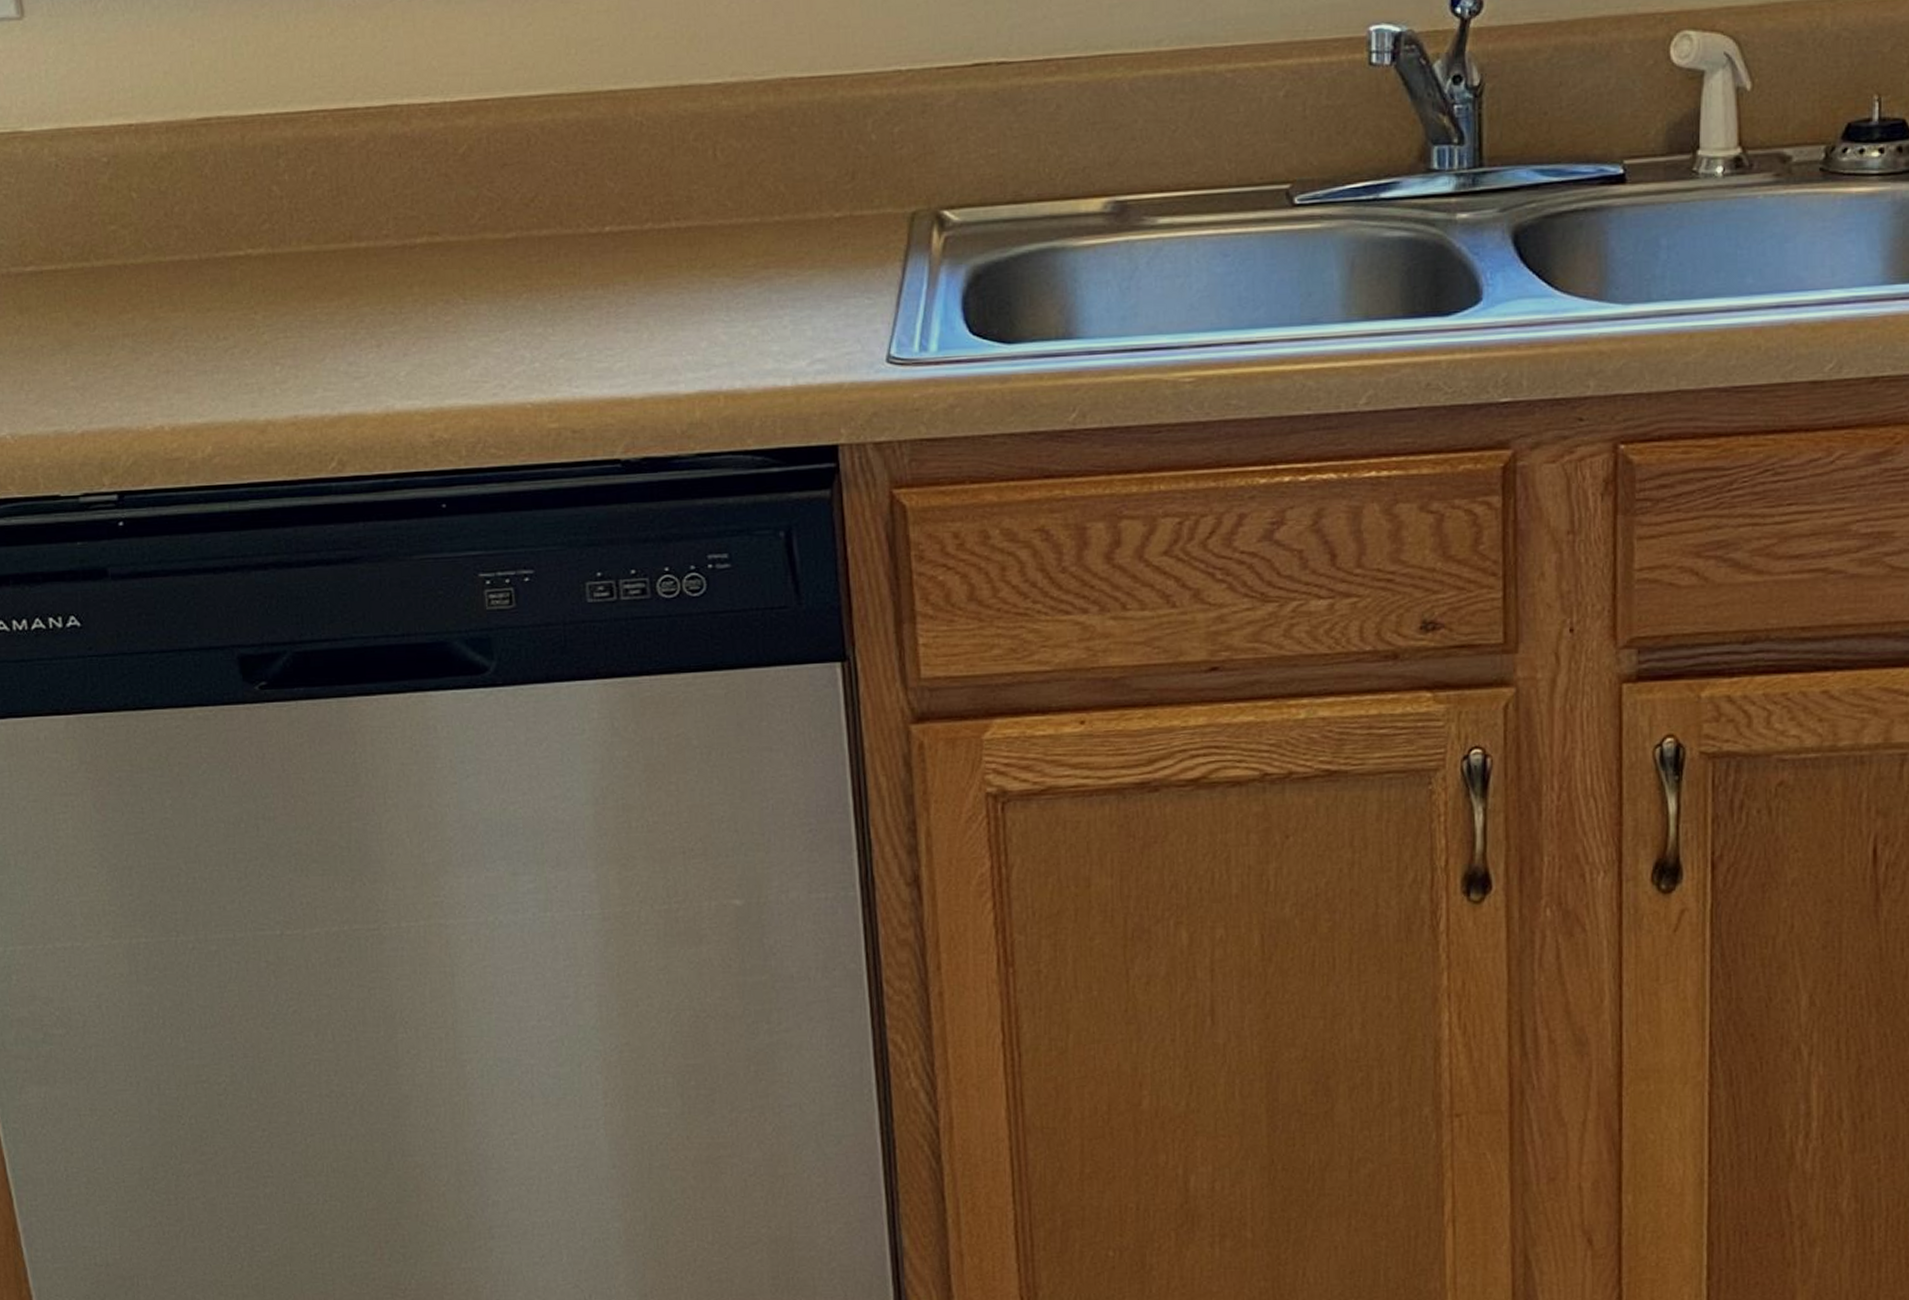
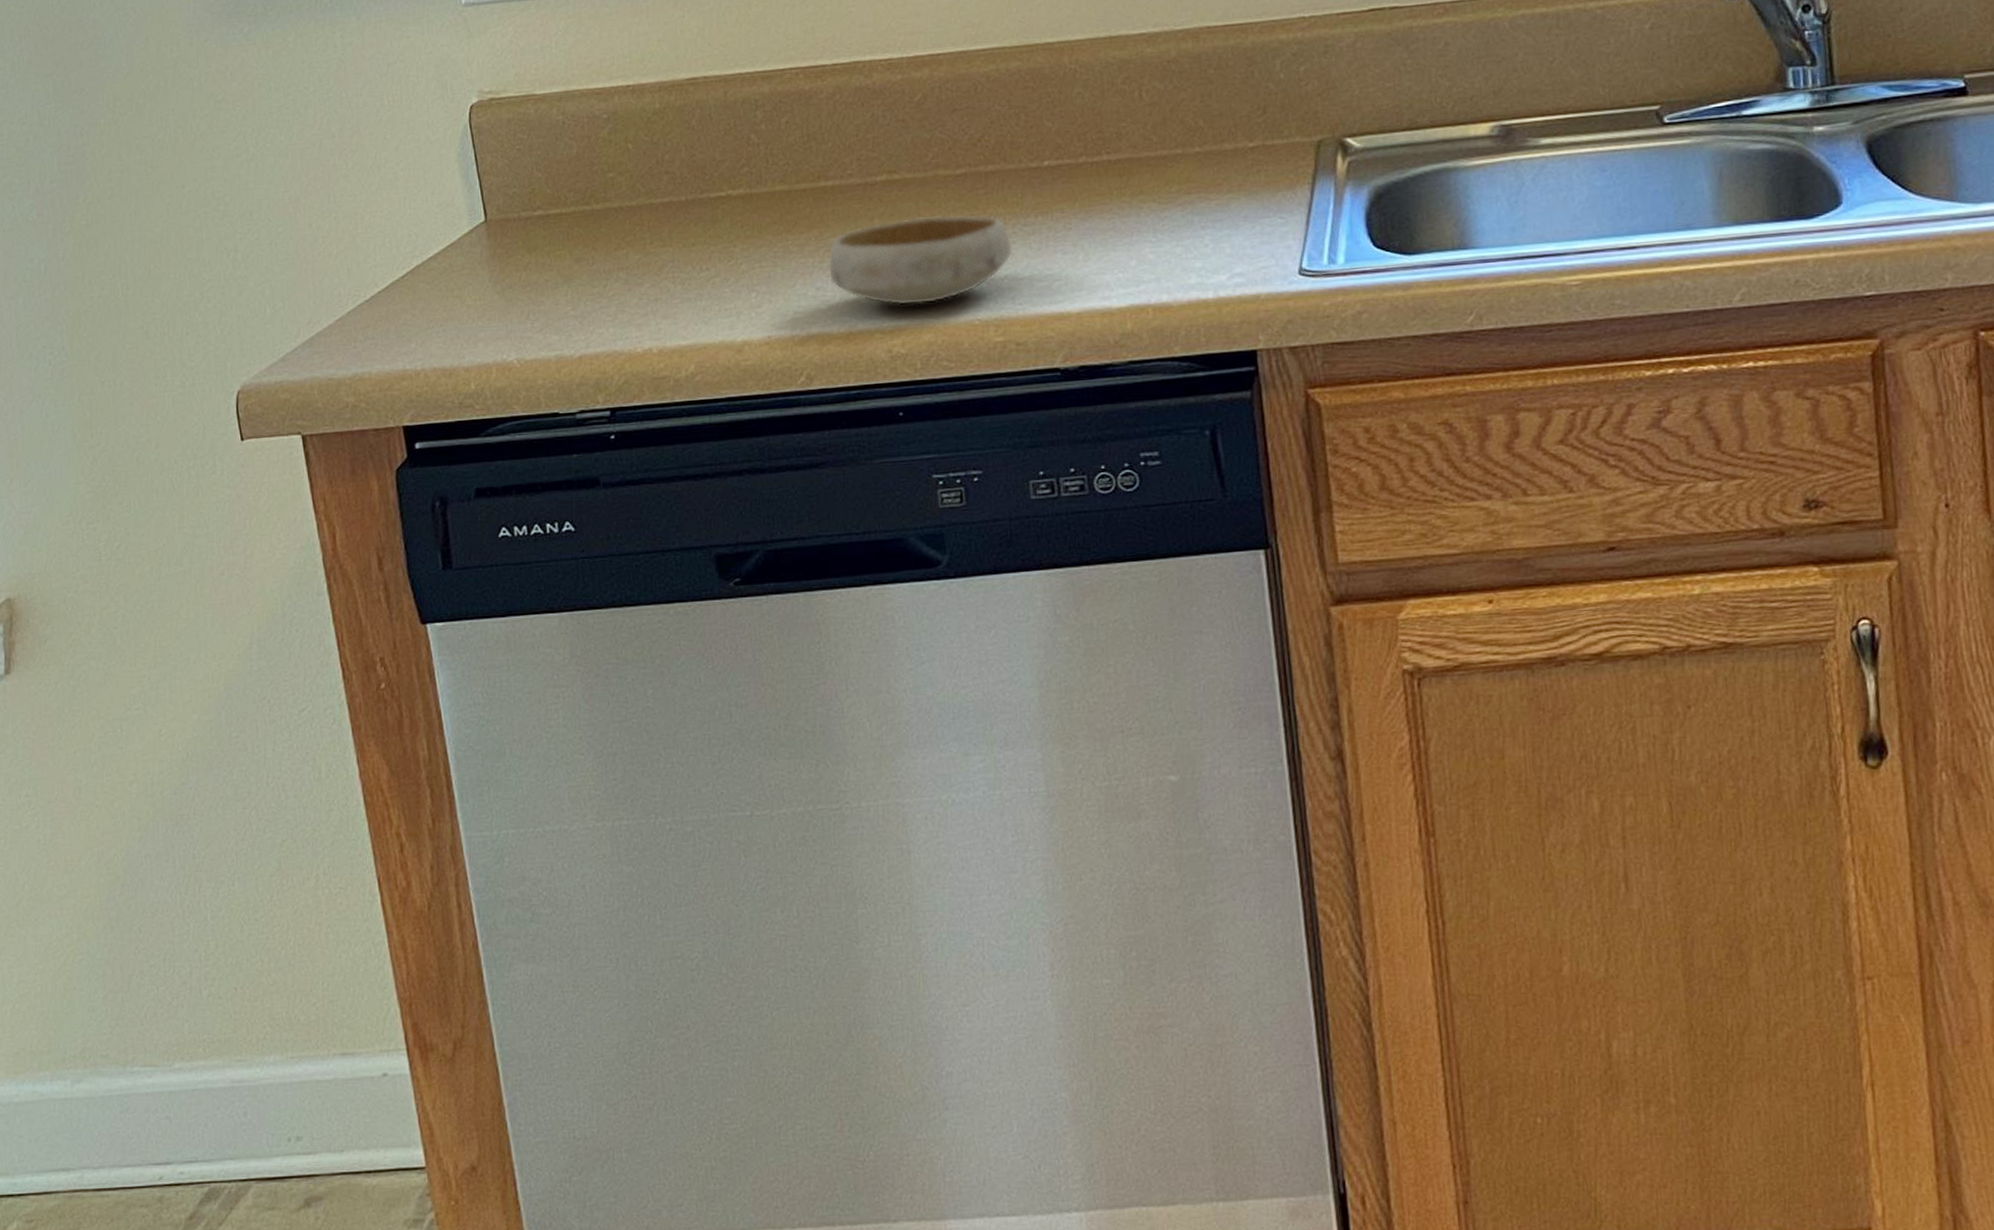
bowl: none [361,284,569,386] -> present [828,214,1013,306]

